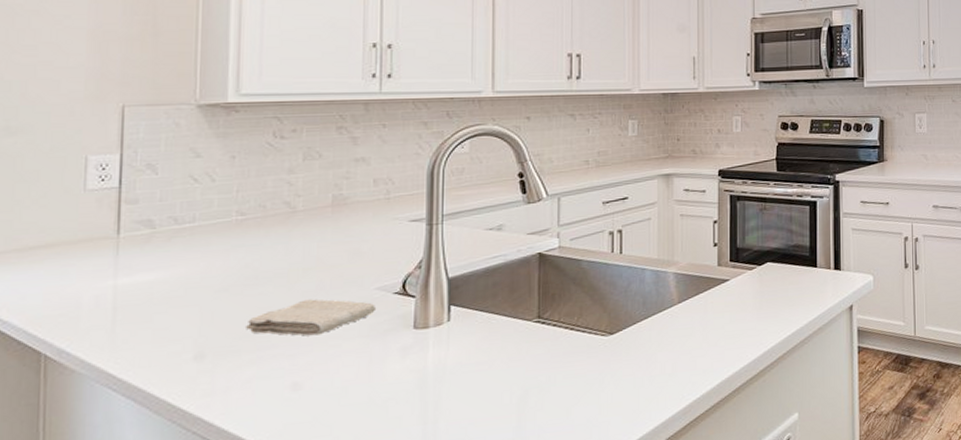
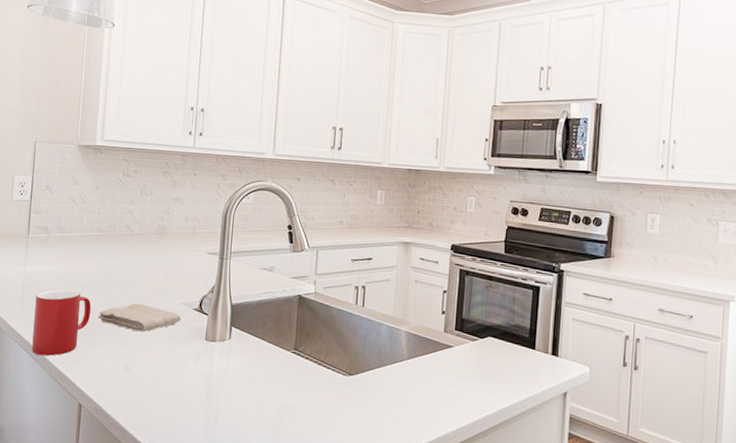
cup: none [134,298,234,397] -> present [32,289,92,356]

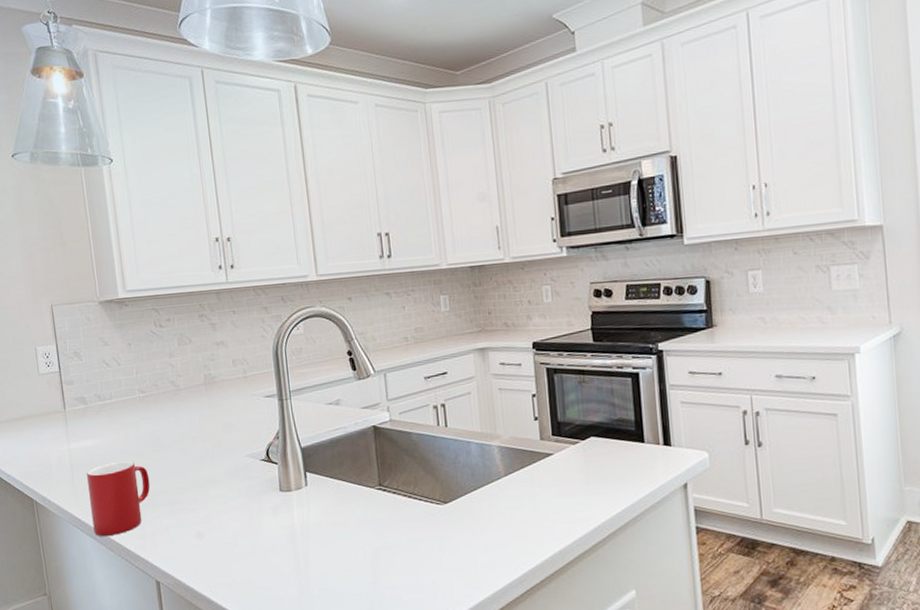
washcloth: present [97,303,181,332] -> none [158,463,249,494]

